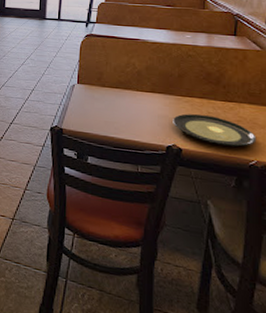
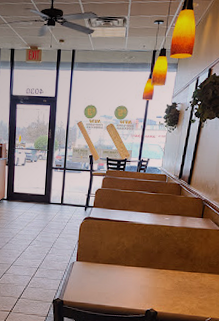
plate: present [173,113,257,147] -> none [151,283,212,308]

